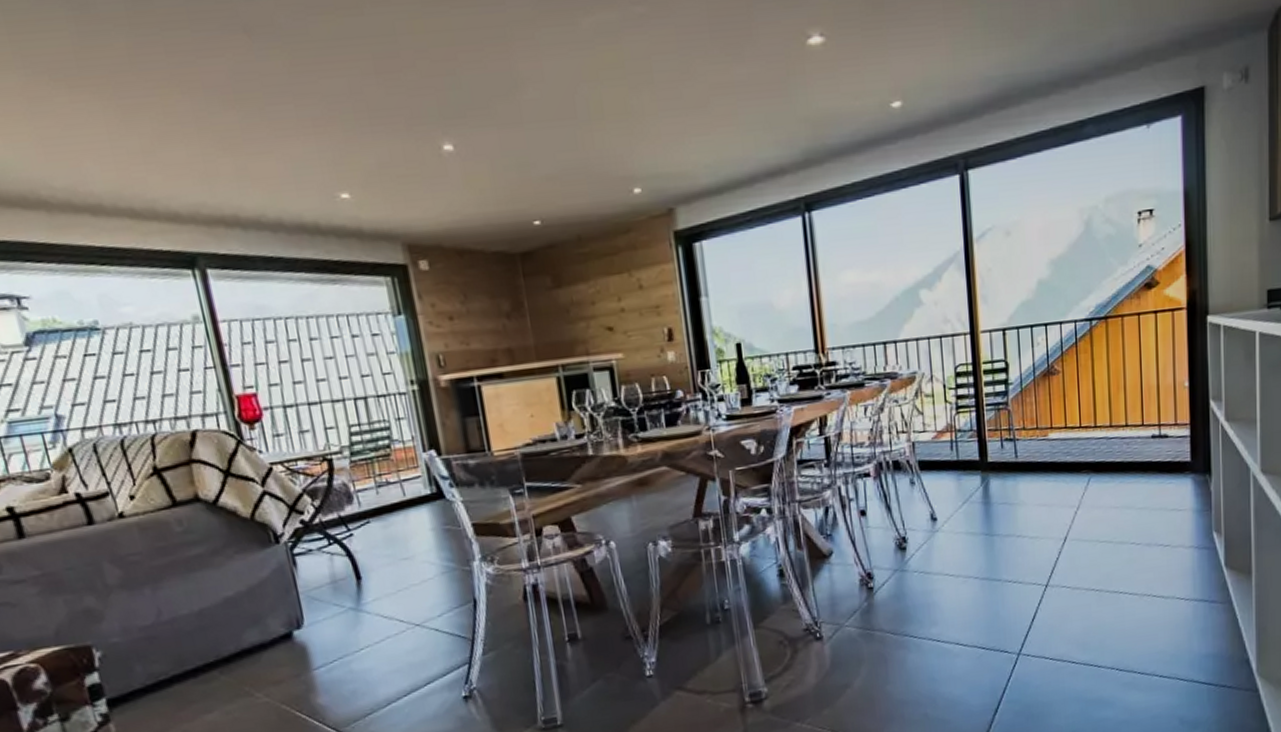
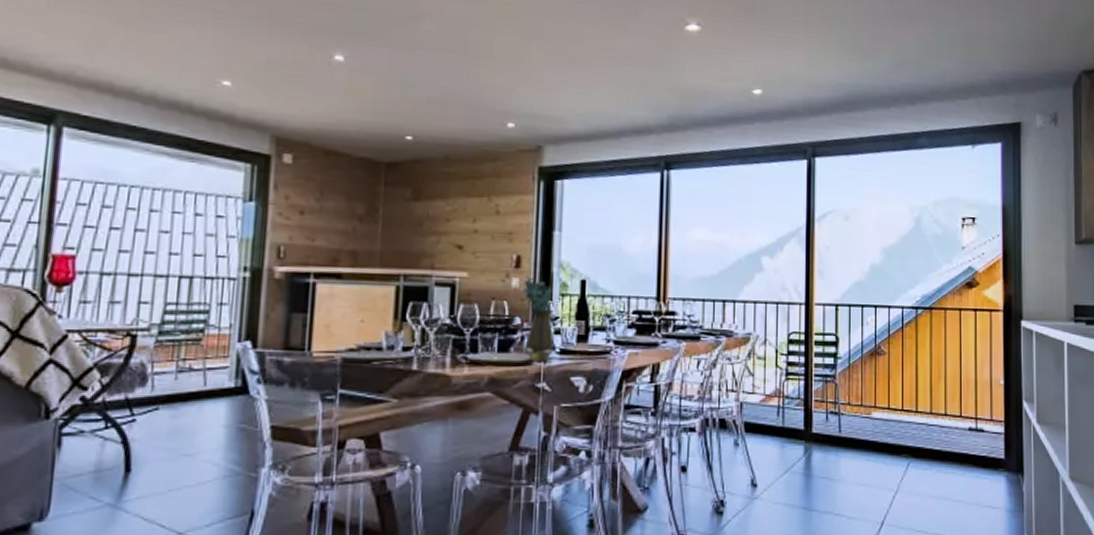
vase: none [680,347,720,431] -> present [522,275,554,361]

